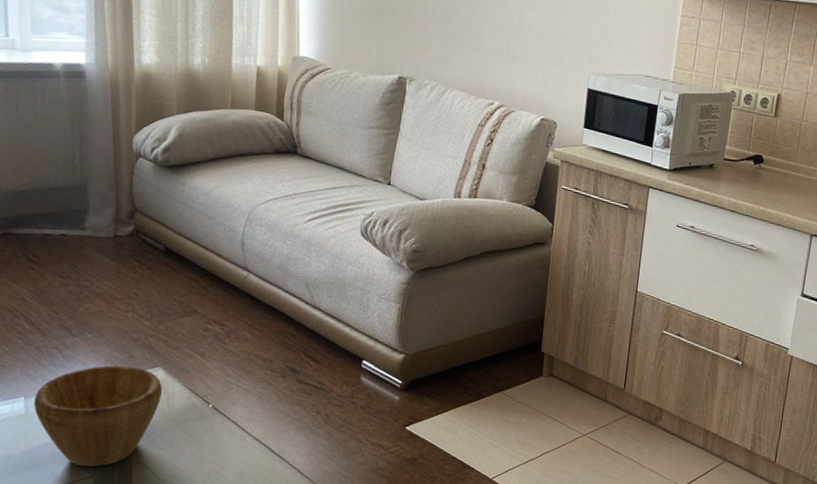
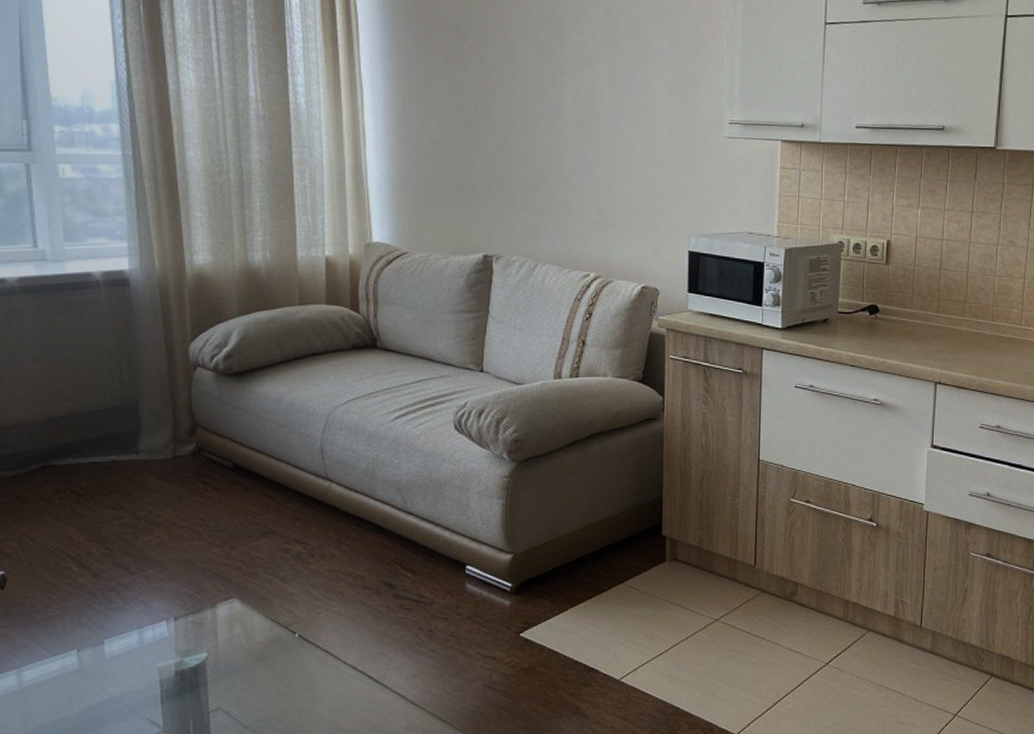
bowl: present [34,365,163,468] -> none [89,601,240,722]

